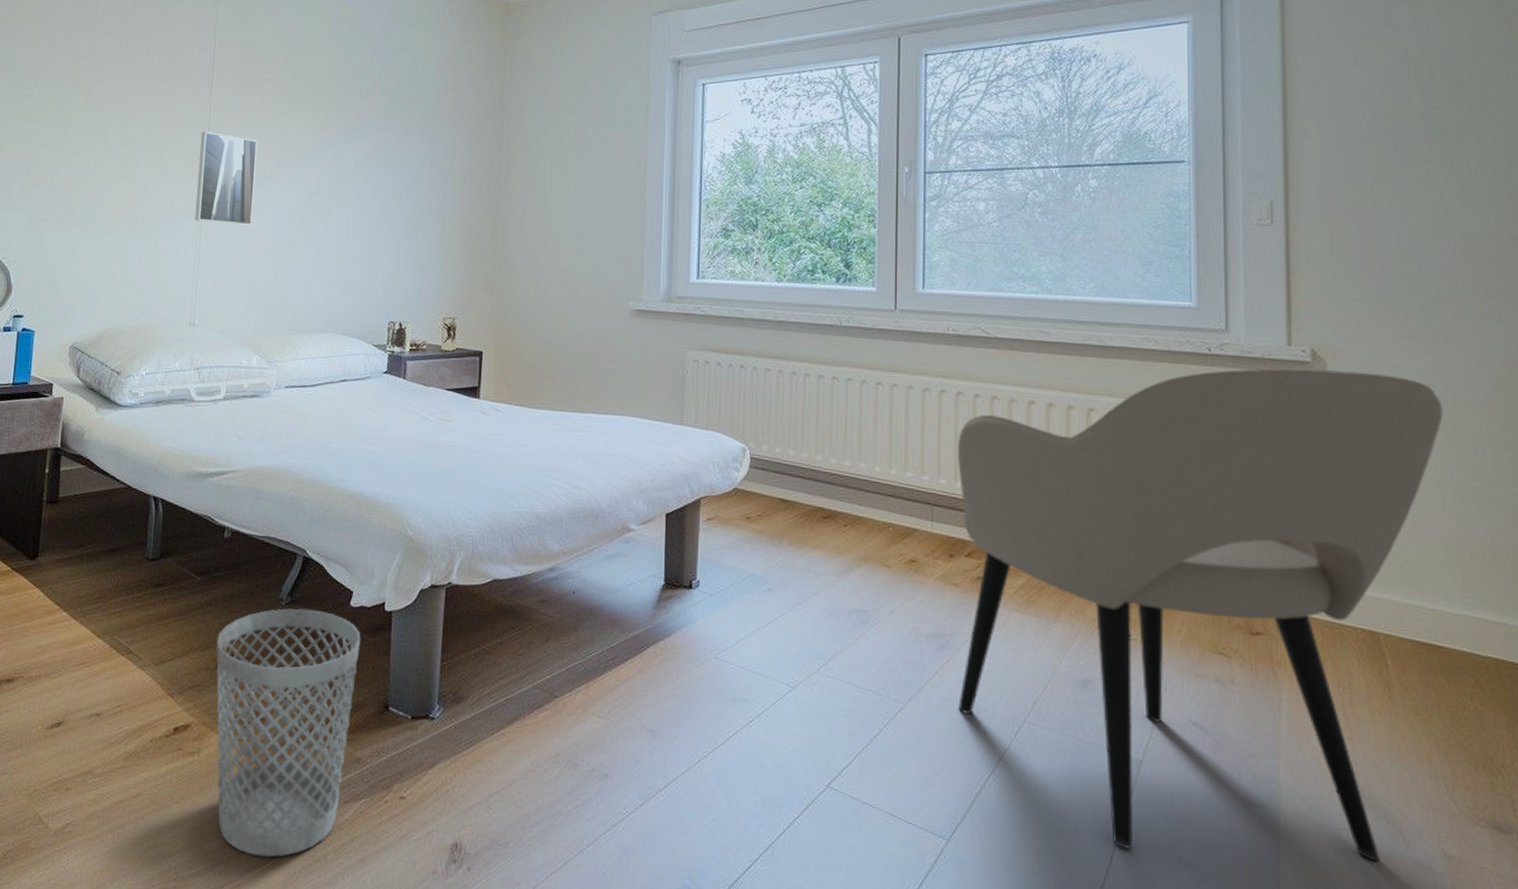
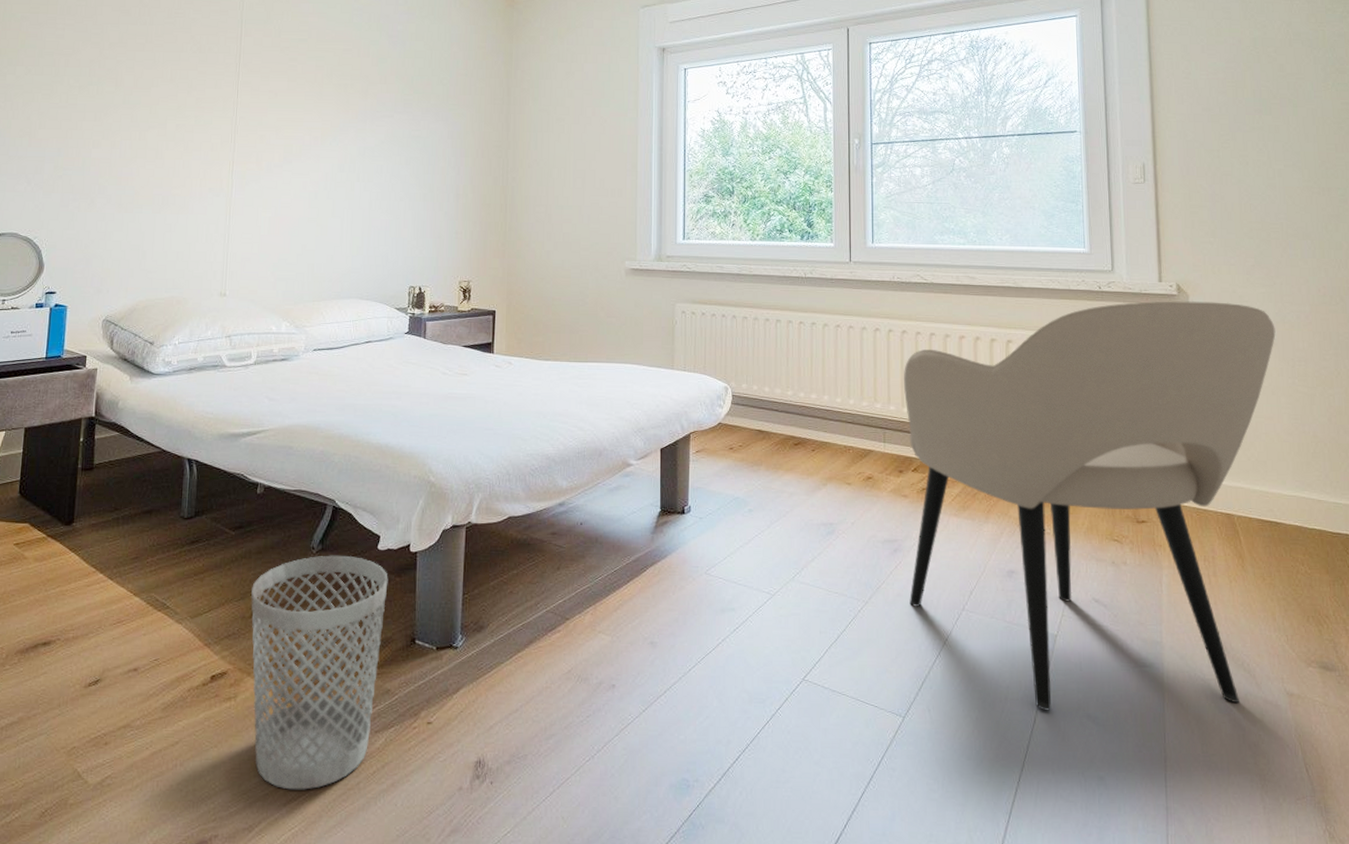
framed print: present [194,132,258,226] -> none [224,115,284,202]

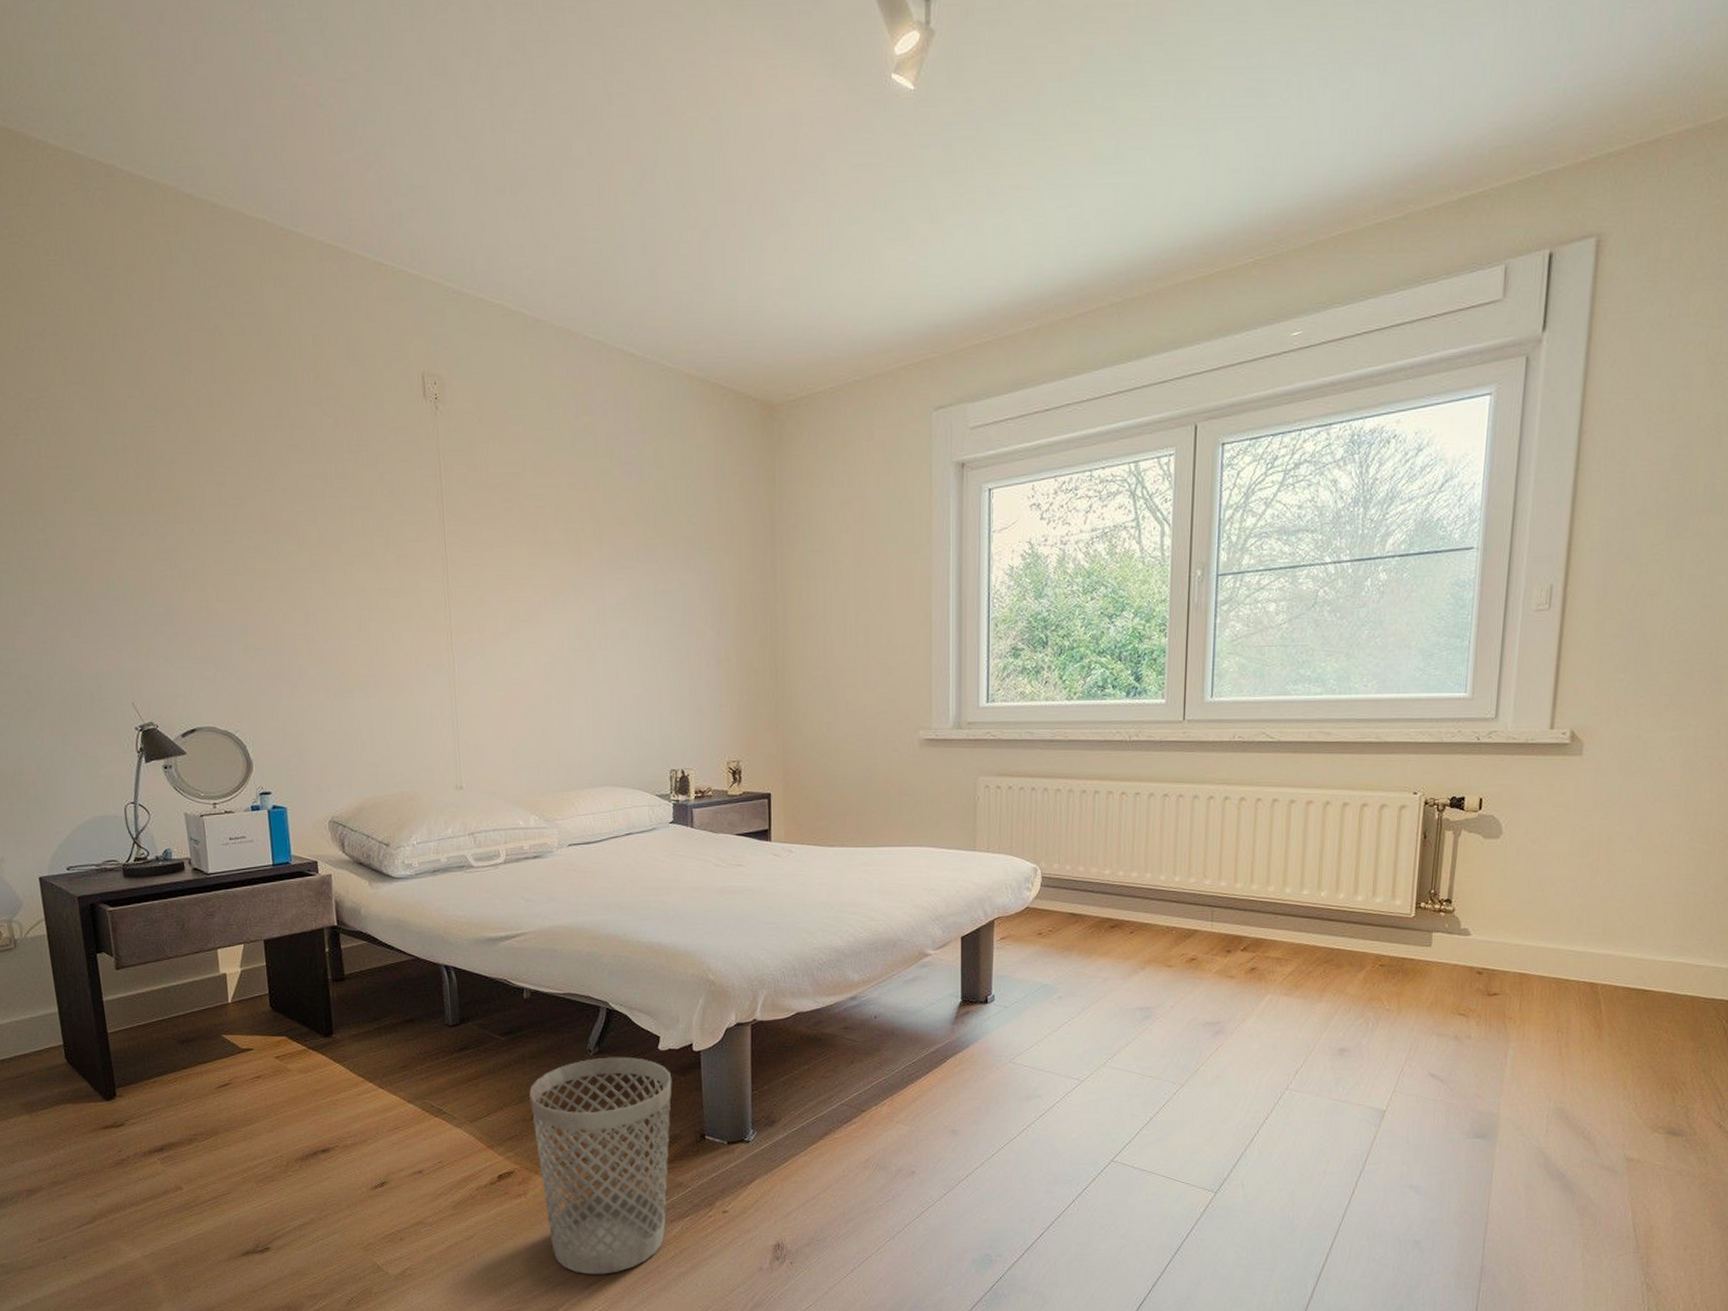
armchair: present [904,301,1276,711] -> none [1229,749,1681,1182]

